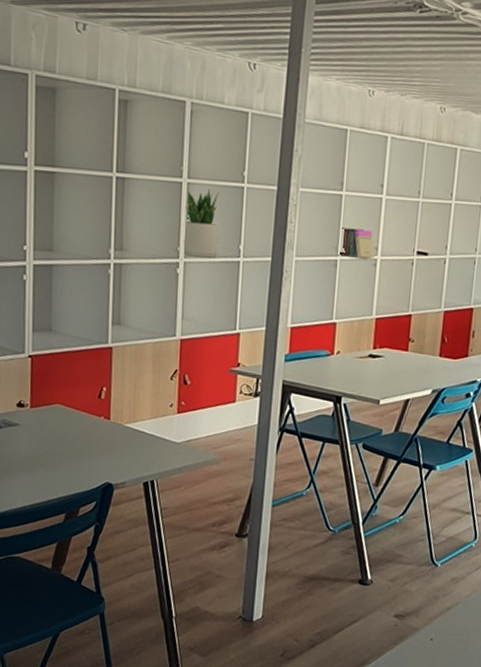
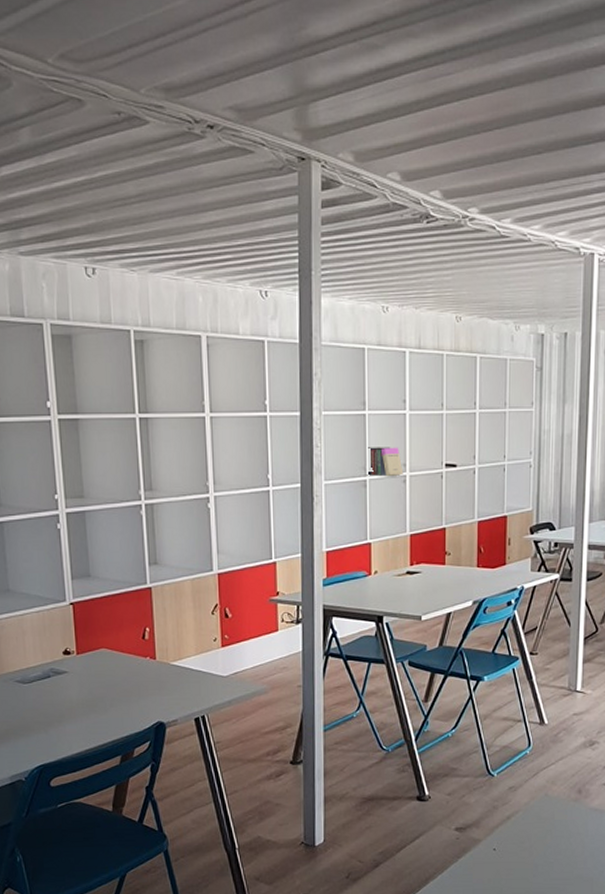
planter: present [183,189,219,258] -> none [210,421,246,490]

